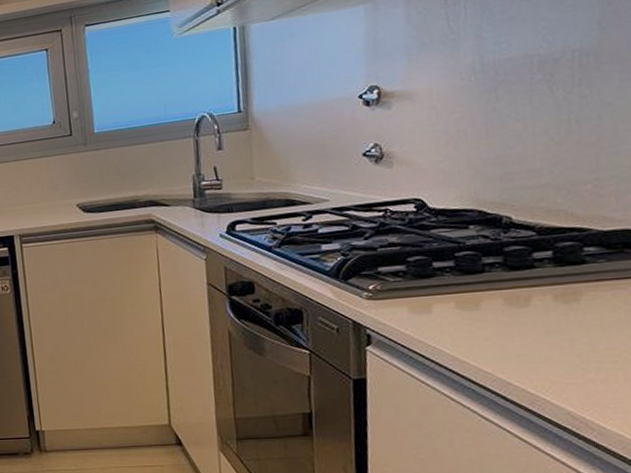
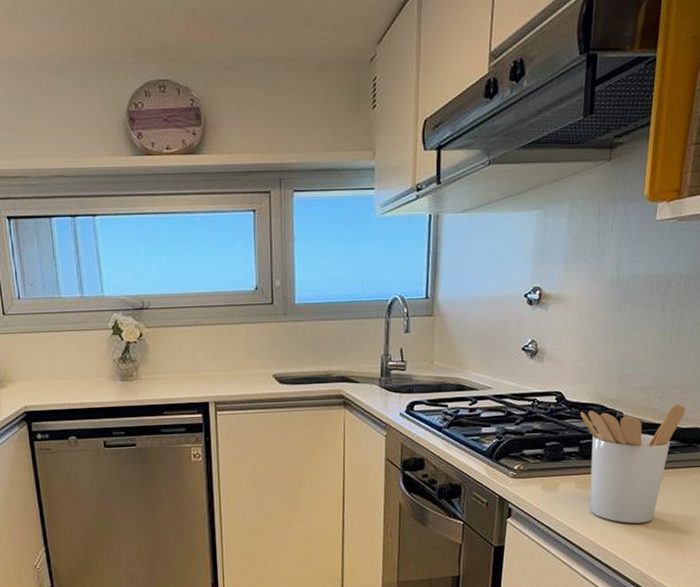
utensil holder: none [450,201,606,351] -> present [580,404,685,524]

